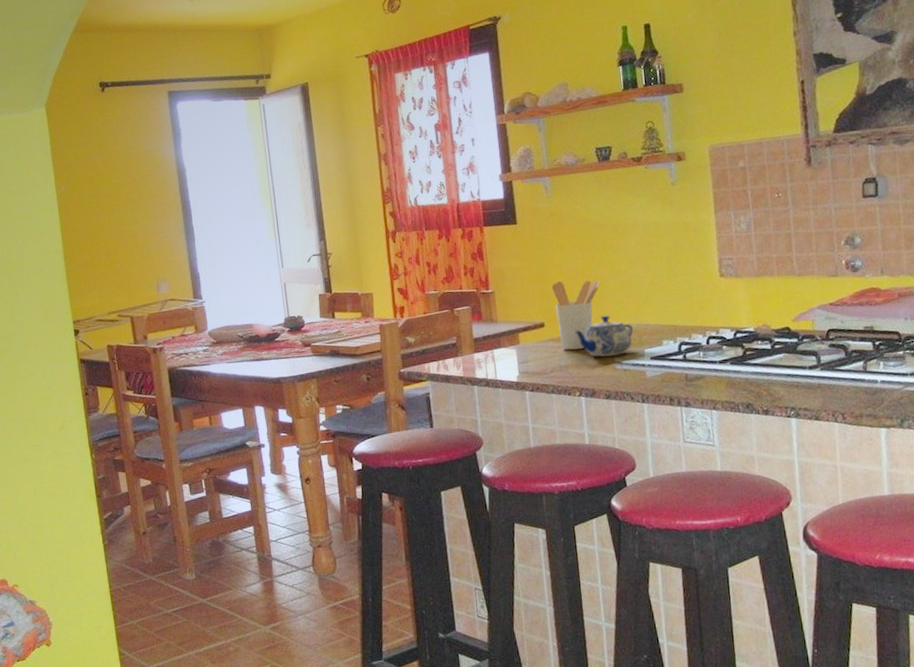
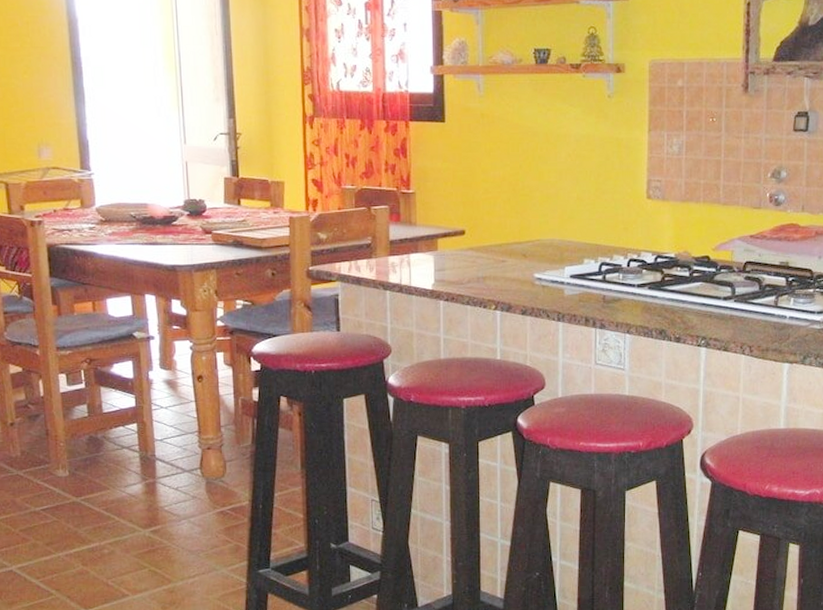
utensil holder: present [551,280,601,350] -> none [476,188,527,261]
teapot: present [573,315,634,357] -> none [494,228,556,271]

